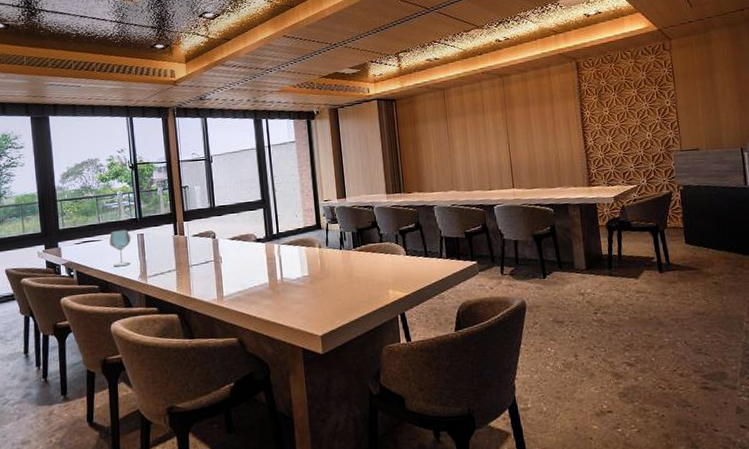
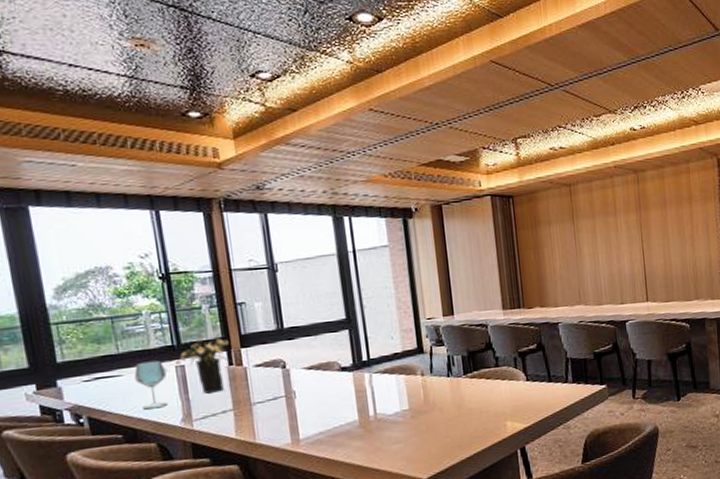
flower arrangement: none [137,211,176,256] -> present [175,334,232,394]

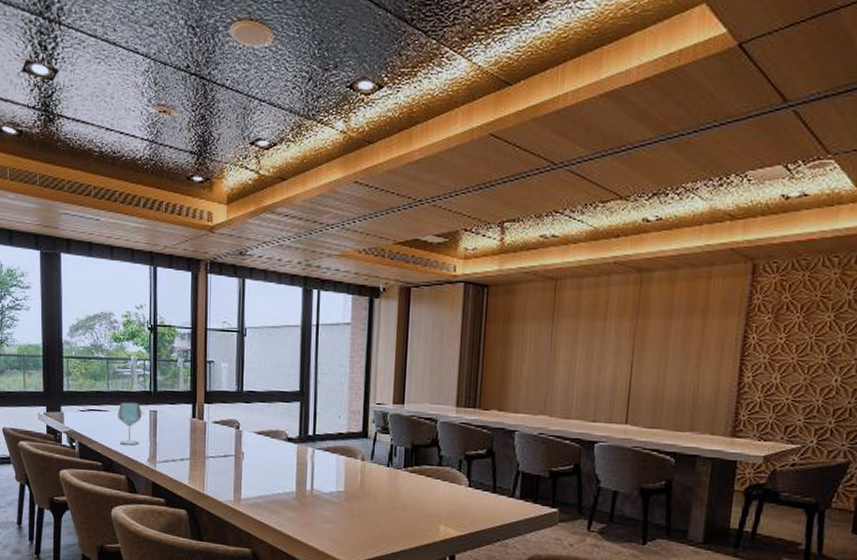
flower arrangement: present [175,334,232,394] -> none [149,387,195,441]

